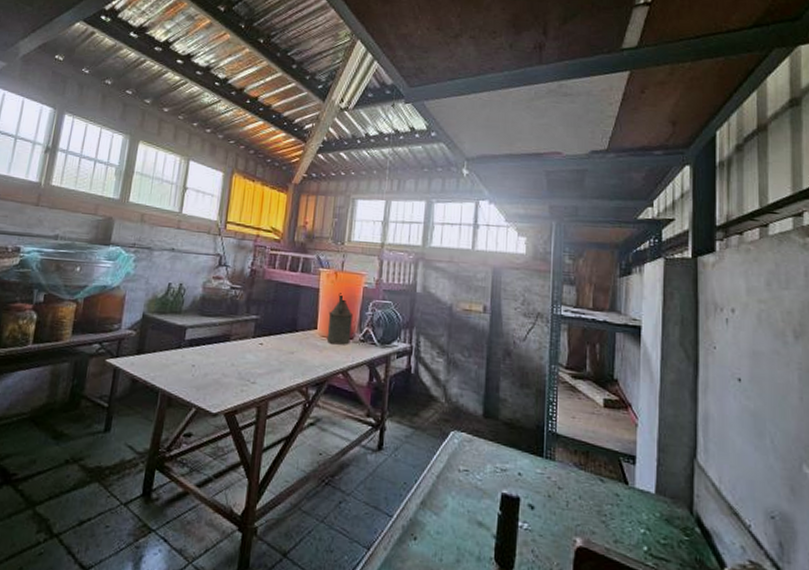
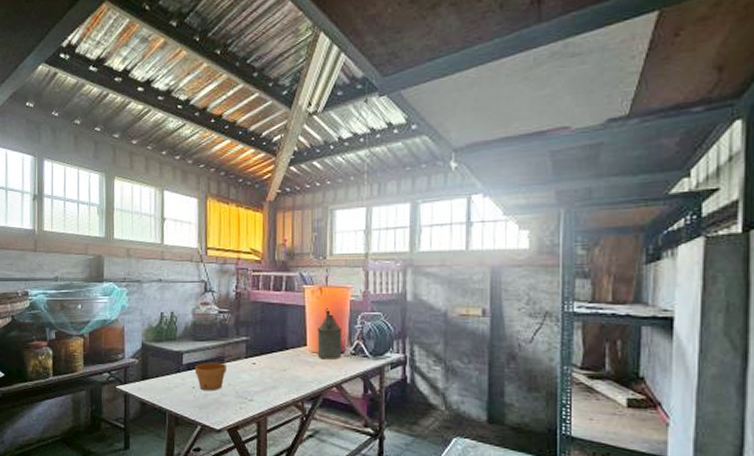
flower pot: none [196,339,232,371] -> present [194,362,226,391]

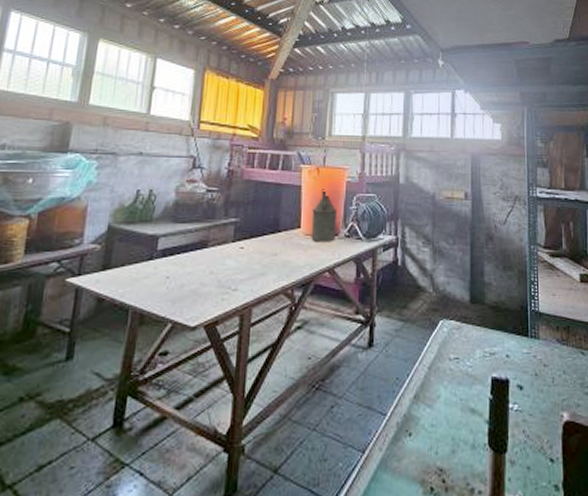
flower pot: present [194,362,226,391] -> none [171,247,210,281]

